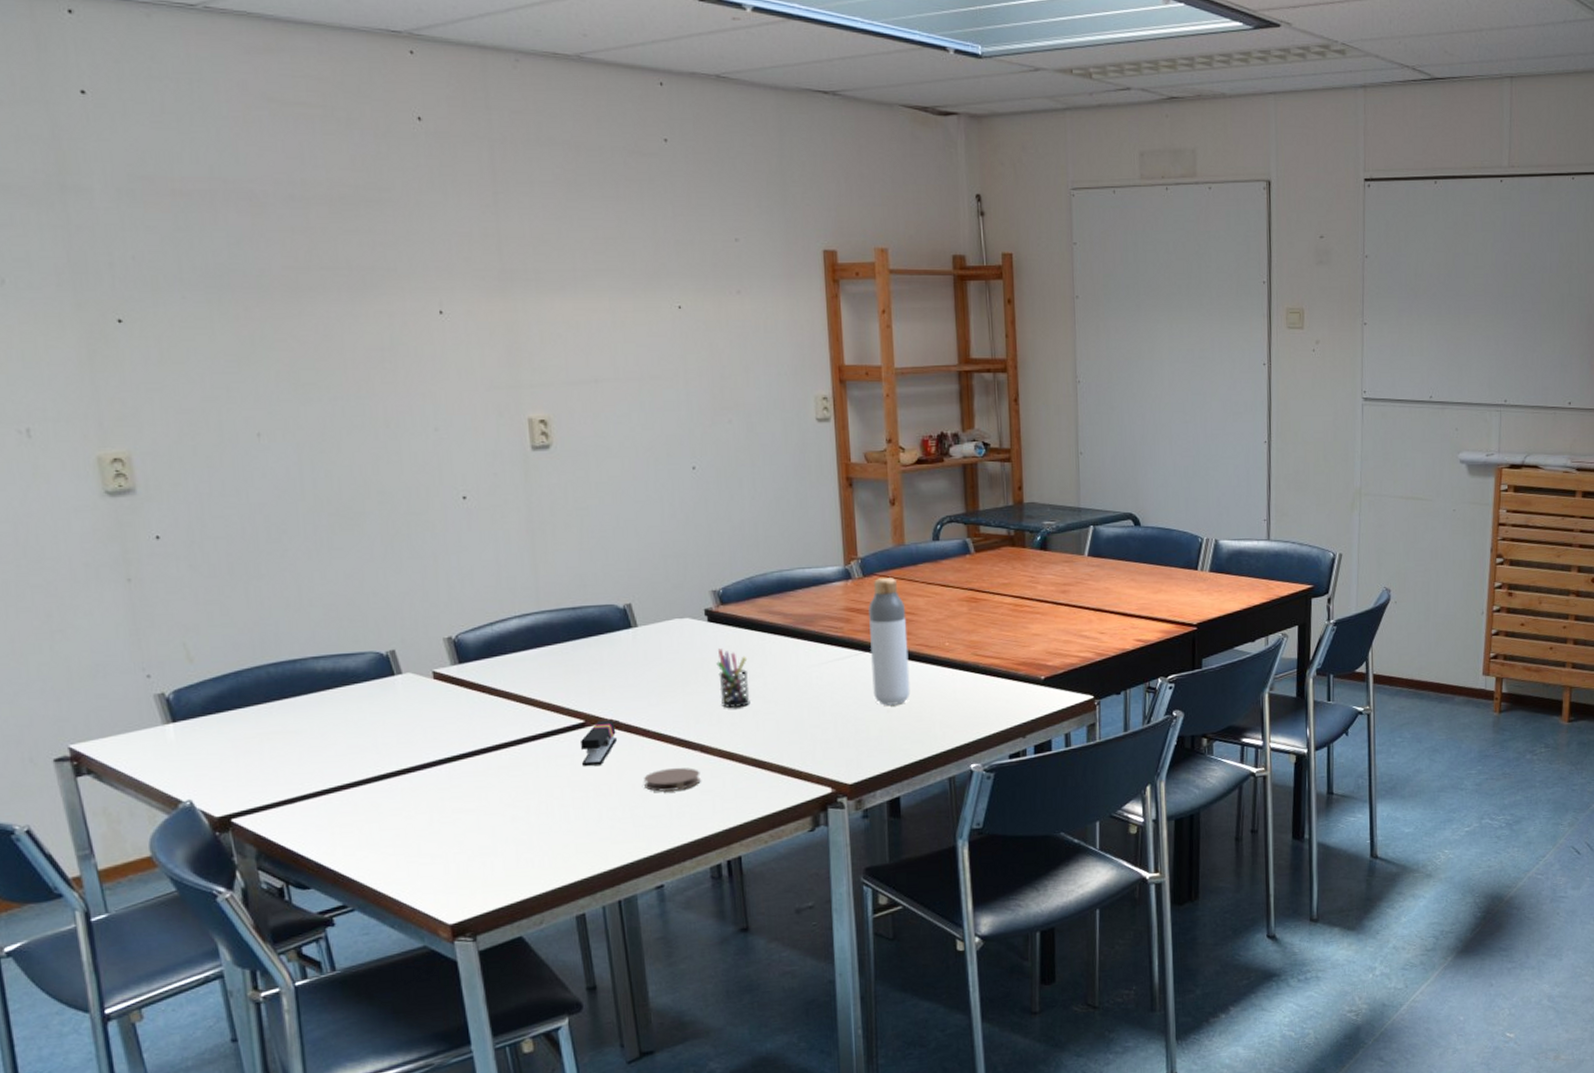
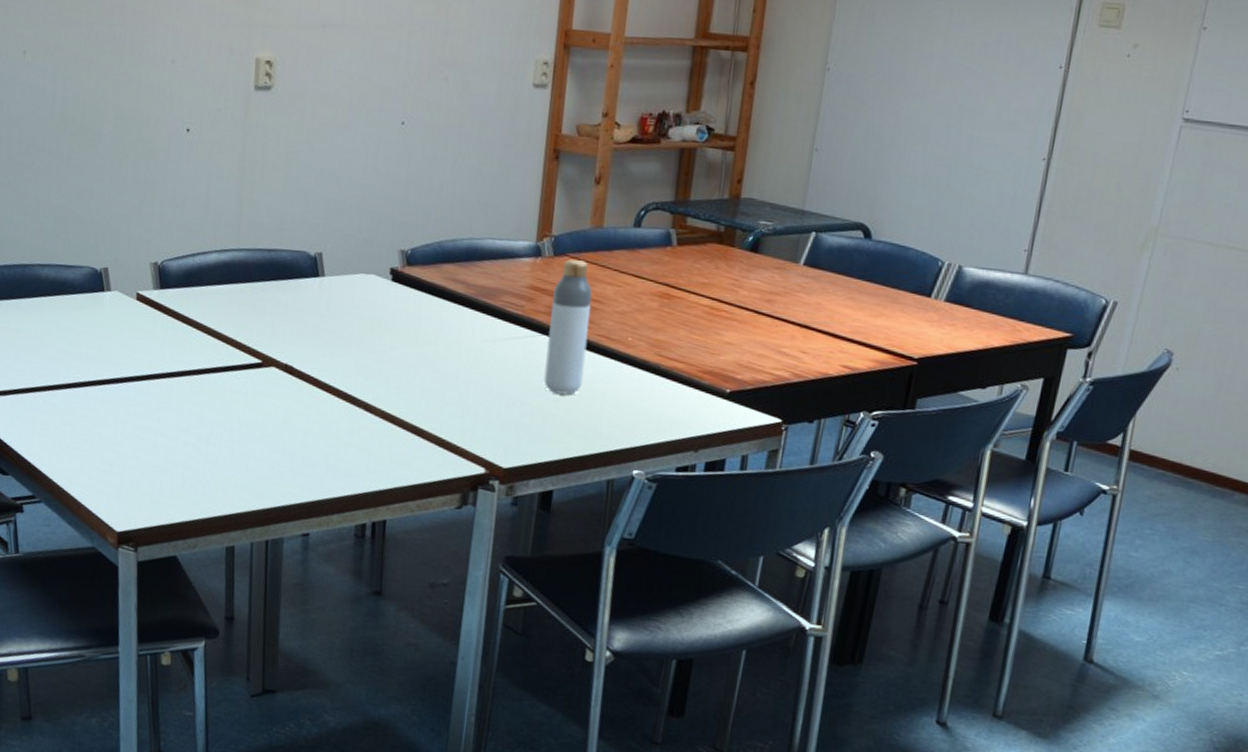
stapler: present [581,720,618,766] -> none [254,363,290,407]
coaster: present [644,767,701,793] -> none [307,421,361,445]
pen holder: present [716,648,750,708] -> none [391,309,424,372]

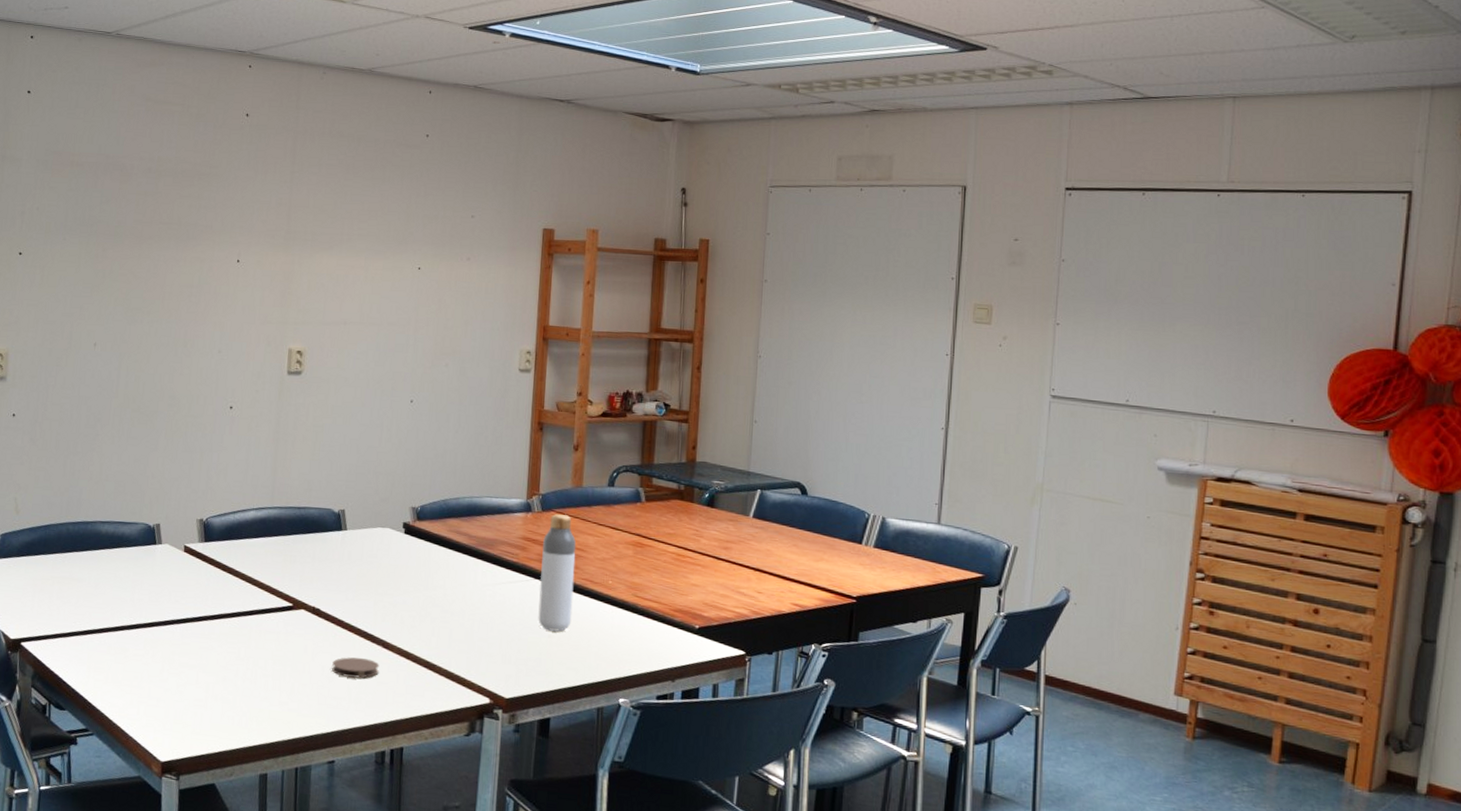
coaster: none [307,421,361,445] -> present [332,657,380,679]

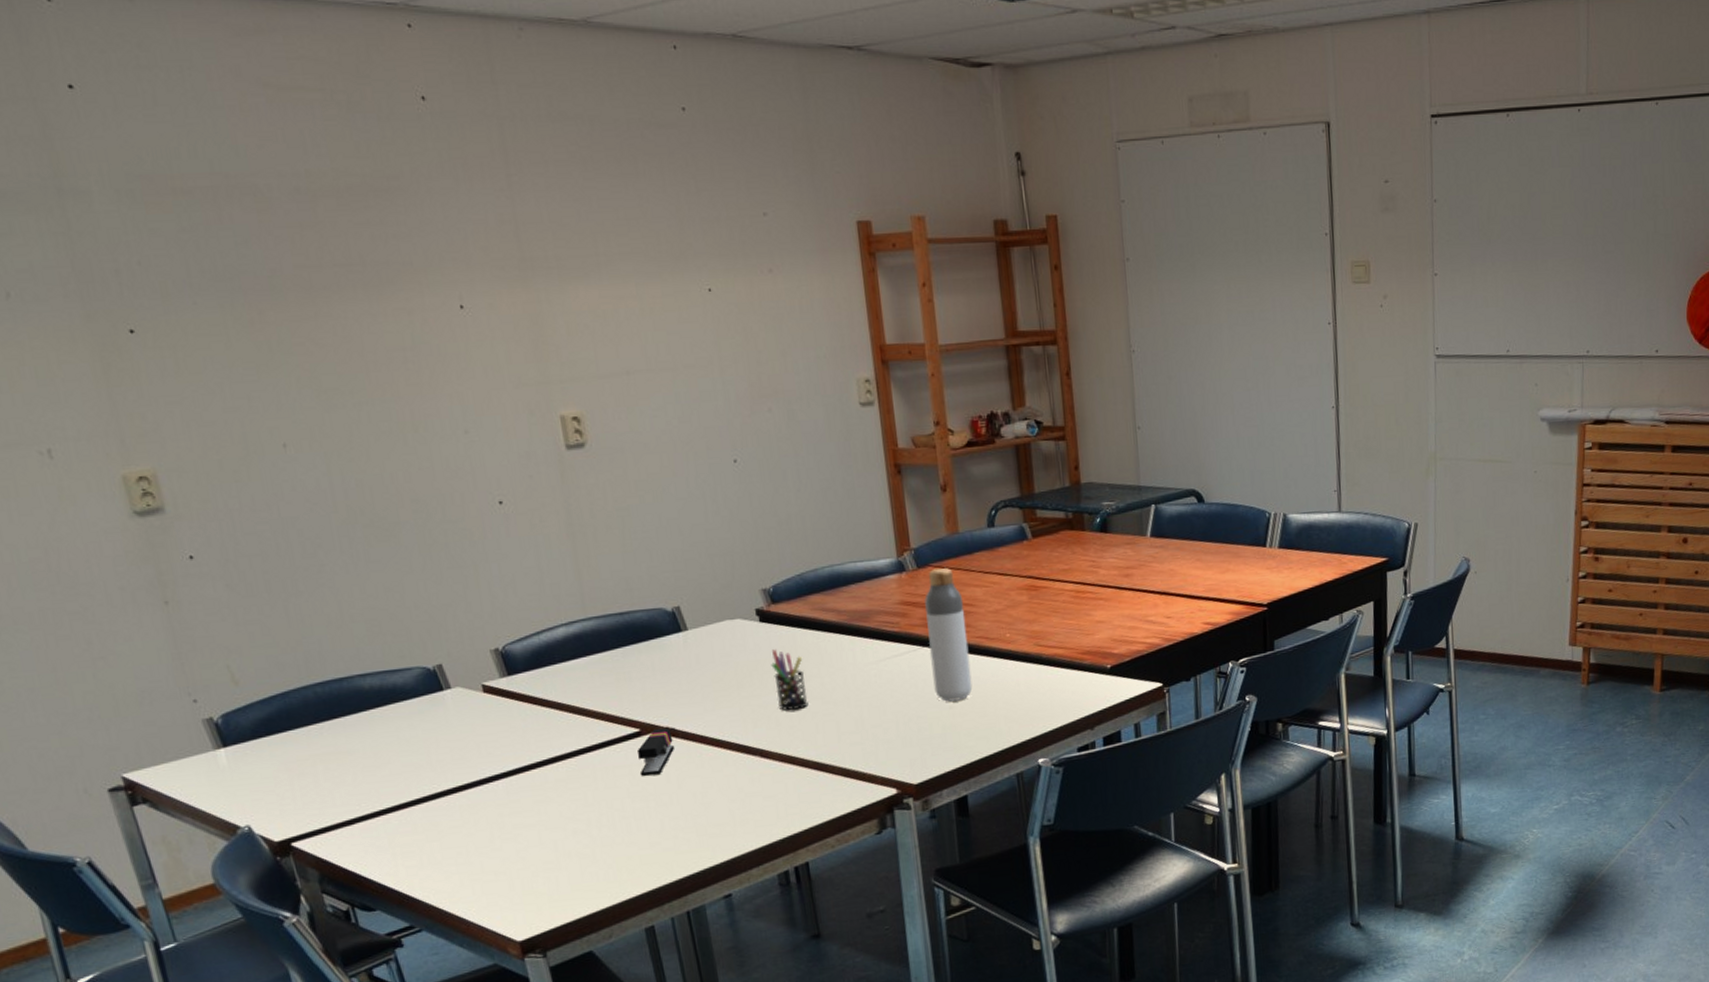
stapler: none [285,606,317,645] -> present [638,727,675,776]
coaster: present [332,657,380,679] -> none [704,773,763,800]
pen holder: none [405,558,433,613] -> present [771,649,808,710]

